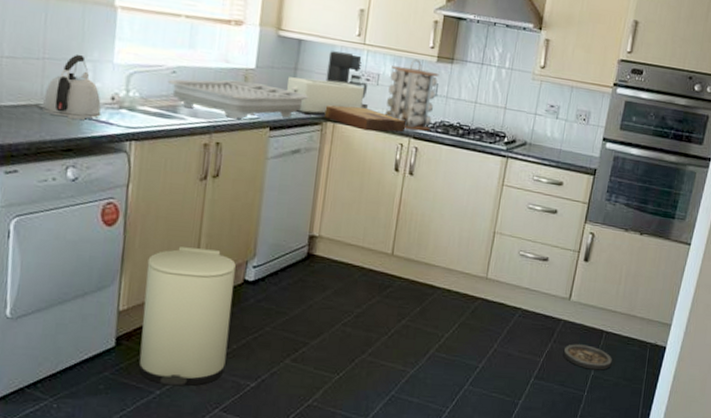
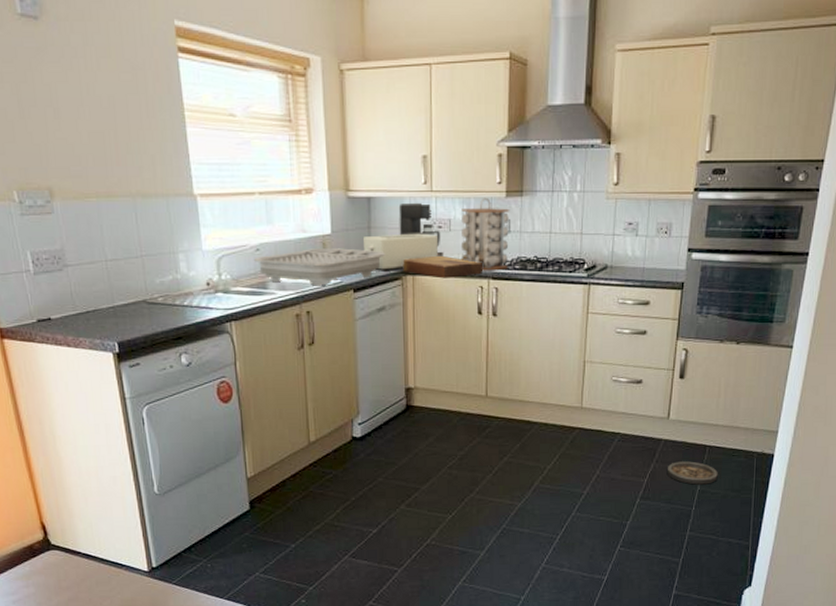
kettle: present [42,54,102,121] -> none [148,246,201,309]
pedal bin: present [139,247,236,386] -> none [264,413,348,539]

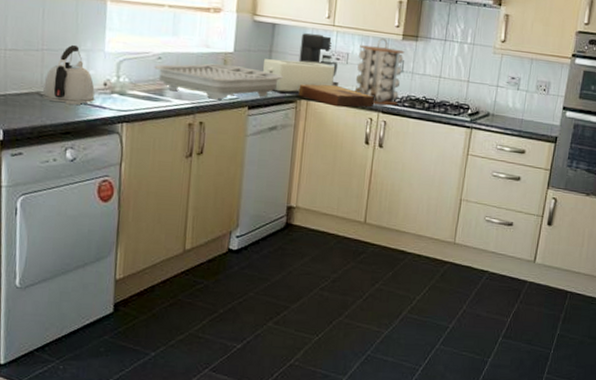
kettle: none [148,246,201,309] -> present [43,44,95,106]
pet bowl: present [667,461,718,485] -> none [529,304,577,329]

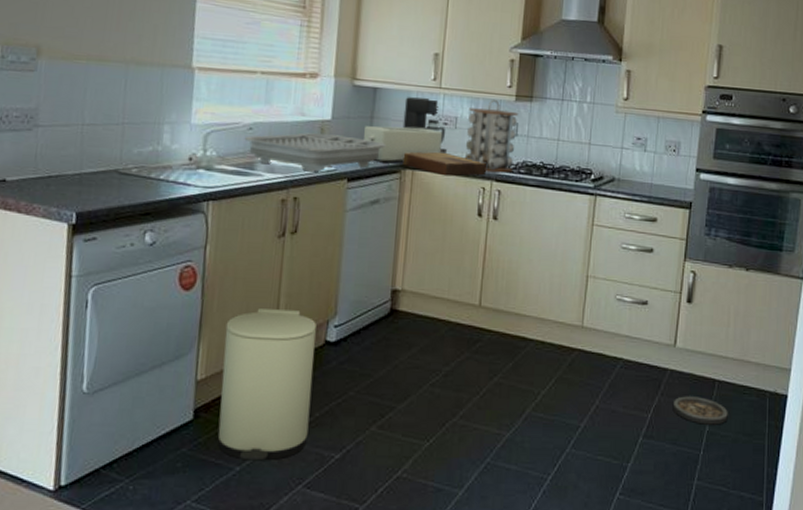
kettle: present [43,44,95,106] -> none [121,117,179,183]
pedal bin: none [135,219,221,348] -> present [217,308,317,461]
pet bowl: none [529,304,577,329] -> present [672,396,728,425]

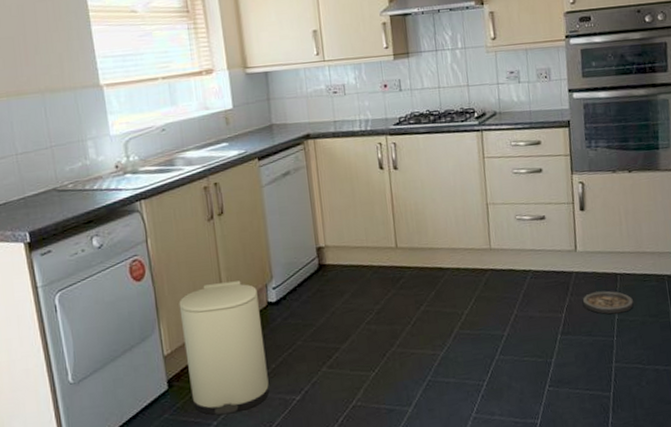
dish rack: present [244,132,387,173] -> none [160,119,287,159]
toaster: present [364,126,442,164] -> none [264,99,336,139]
coffee maker: present [402,96,448,154] -> none [294,71,342,120]
cutting board: present [402,151,486,177] -> none [303,118,380,140]
spice rack: present [464,99,519,173] -> none [353,61,403,129]

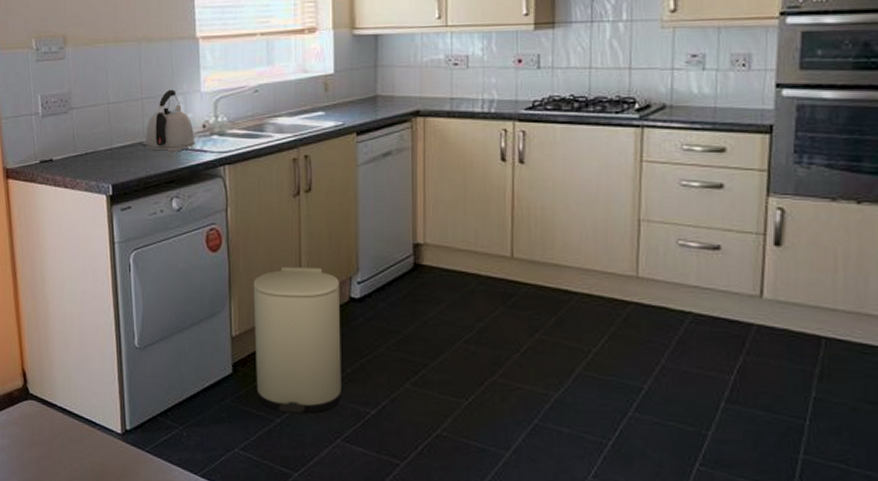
kettle: none [58,135,110,195] -> present [146,89,196,152]
pet bowl: present [582,290,634,315] -> none [763,355,842,391]

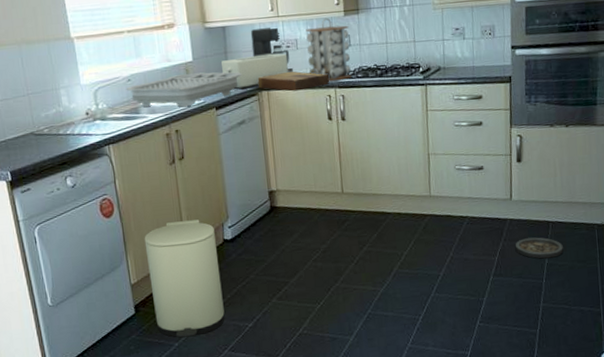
kettle: present [146,89,196,152] -> none [35,84,82,139]
dish rack: none [251,88,394,129] -> present [126,72,242,108]
toaster: none [369,71,453,113] -> present [221,53,288,90]
coffee maker: none [409,38,461,96] -> present [250,27,294,73]
cutting board: none [412,95,506,121] -> present [257,71,329,92]
spice rack: none [480,30,540,112] -> present [306,17,352,82]
pet bowl: none [763,355,842,391] -> present [515,237,563,259]

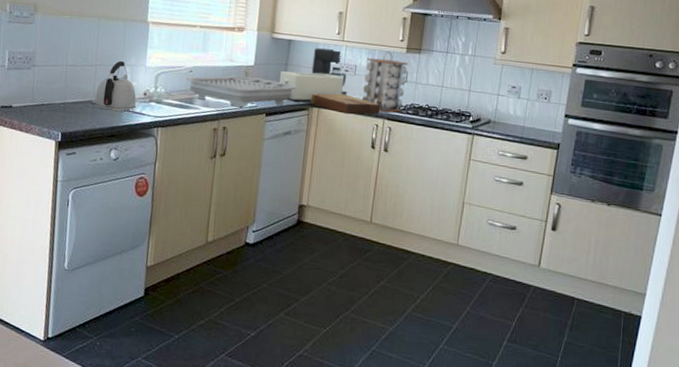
kettle: none [35,84,82,139] -> present [94,60,137,113]
pedal bin: present [144,219,225,338] -> none [162,214,239,333]
pet bowl: present [515,237,563,259] -> none [535,309,585,337]

